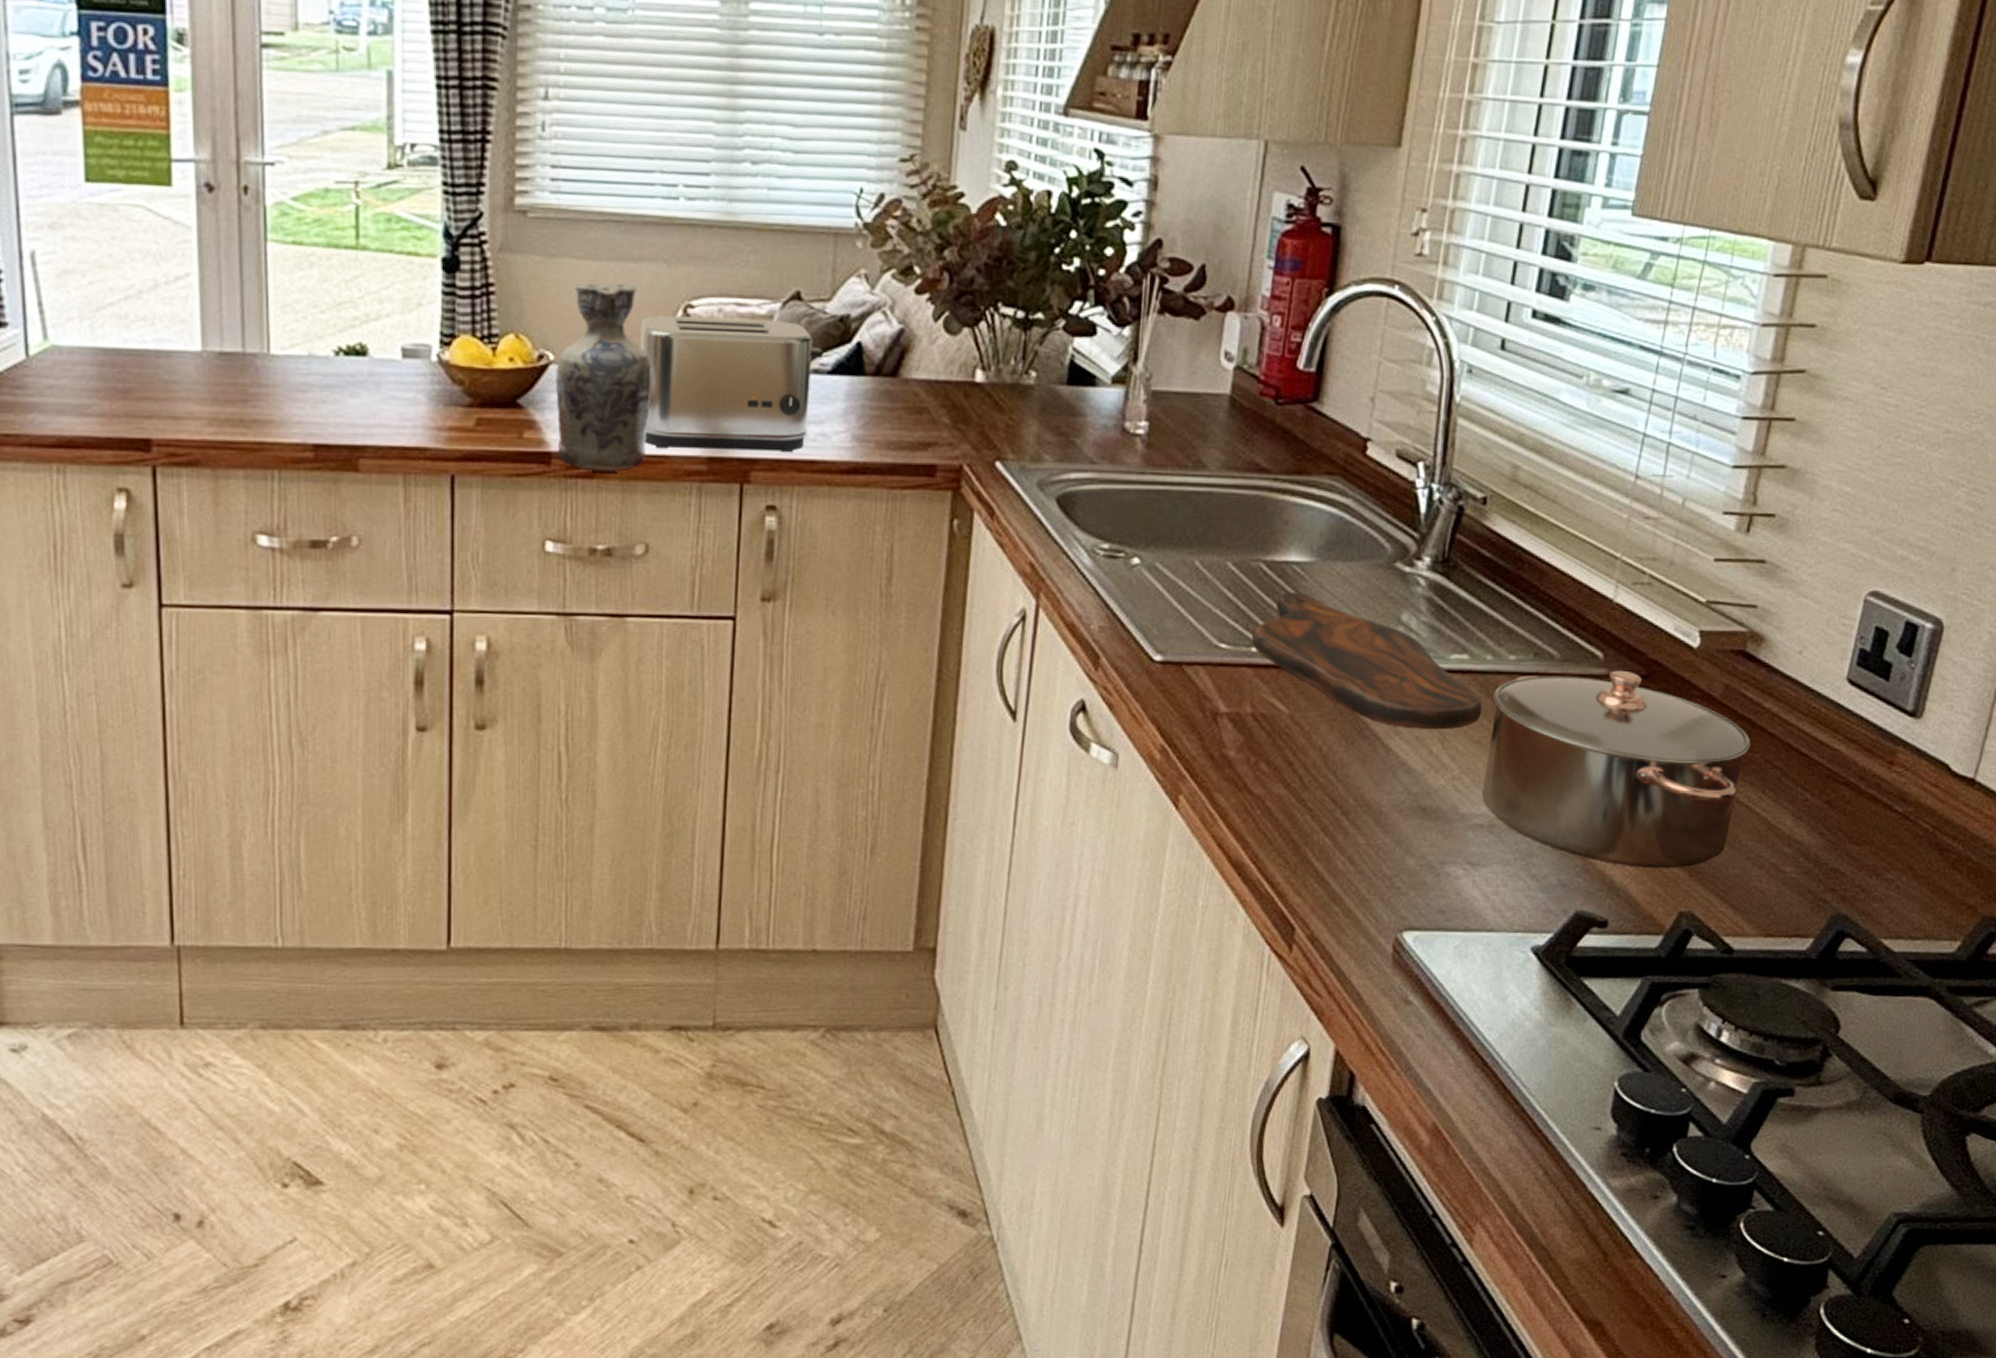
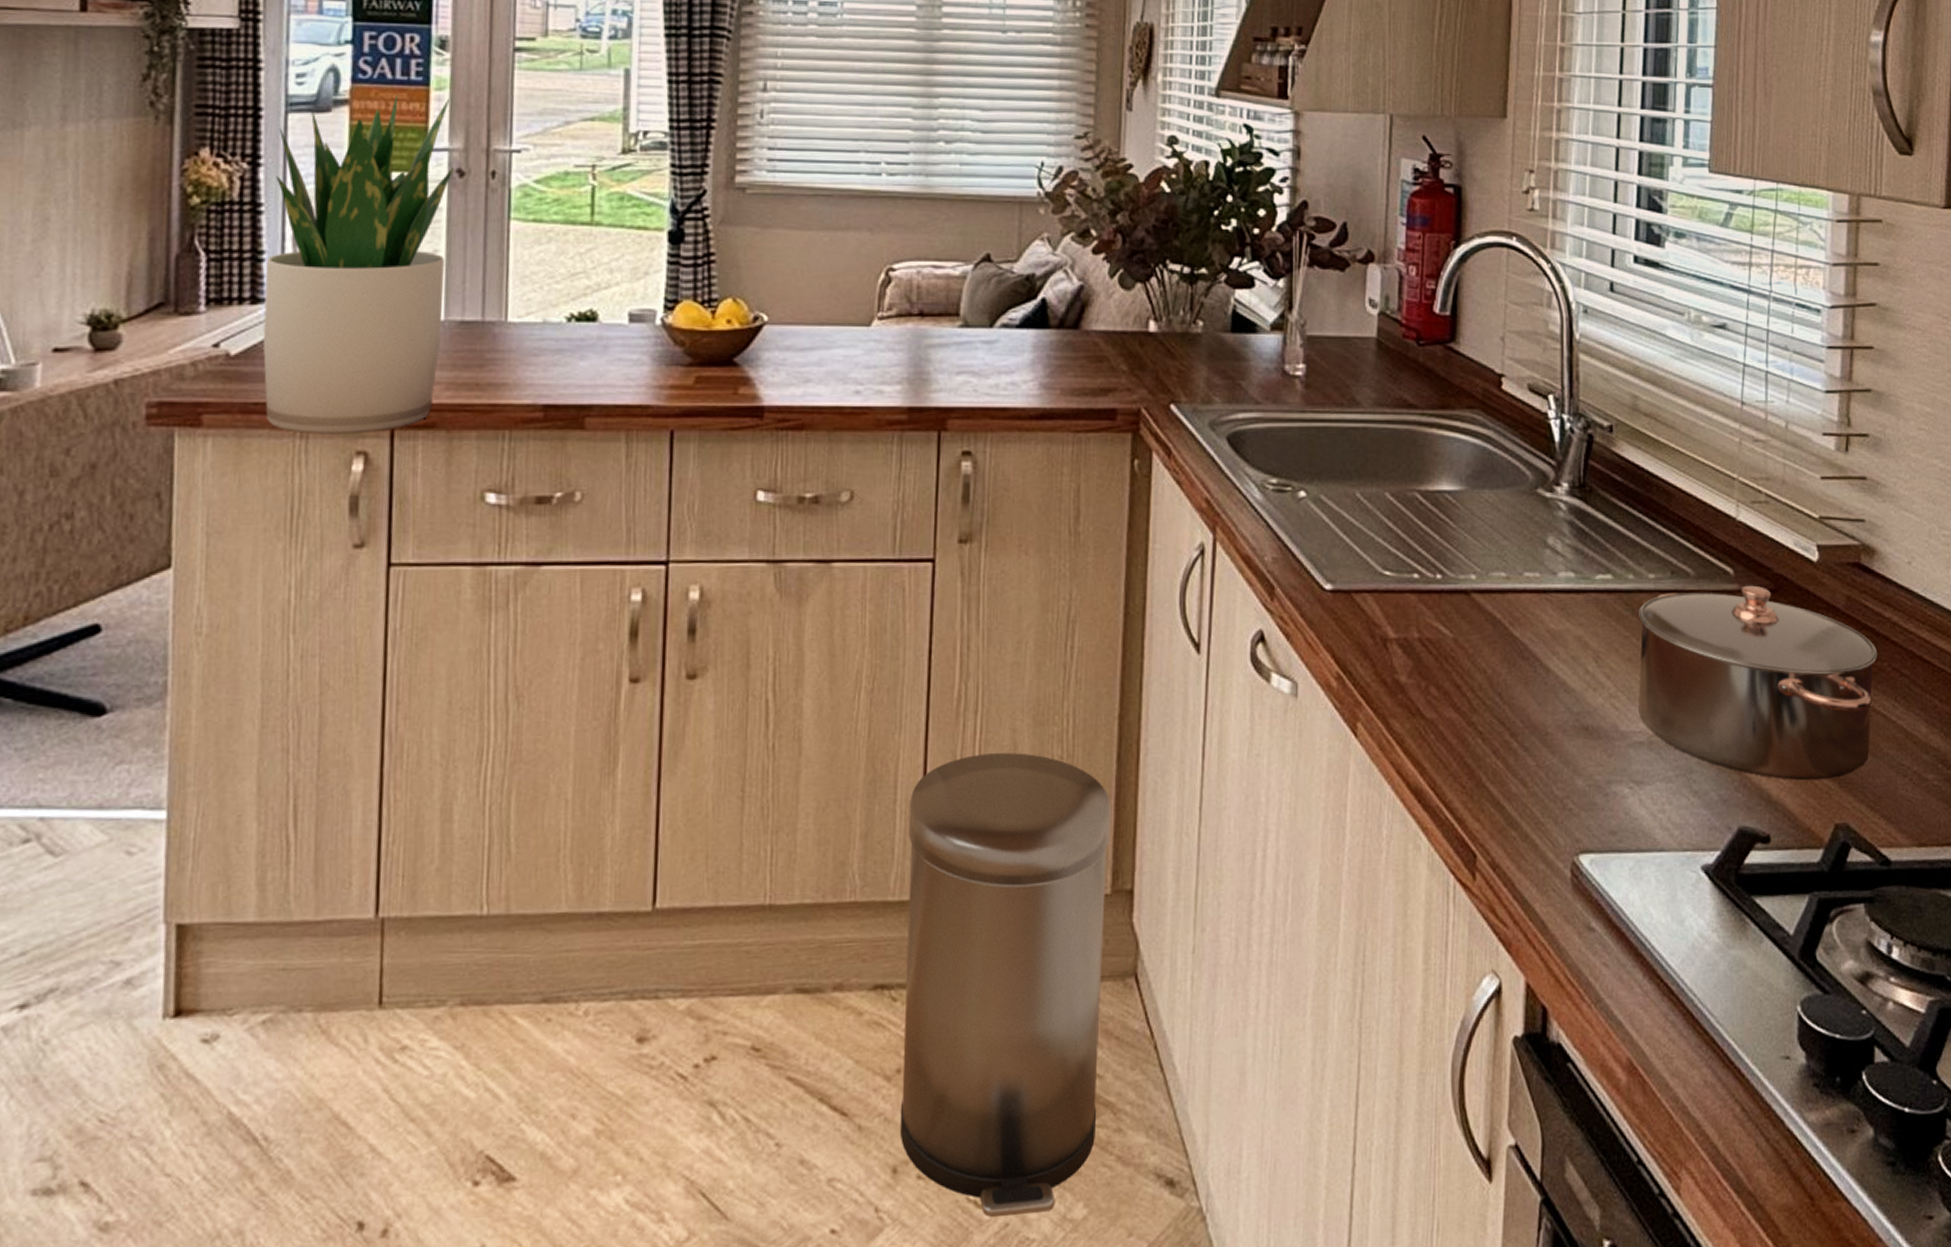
planter: none [5,96,203,470] -> present [262,95,455,434]
ceramic jug: present [556,283,653,472] -> none [769,251,858,424]
toaster: present [640,316,823,453] -> none [846,279,1011,402]
pedal bin: none [696,813,916,1236] -> present [899,753,1111,1217]
cutting board: present [1251,592,1482,730] -> none [1413,520,1630,649]

